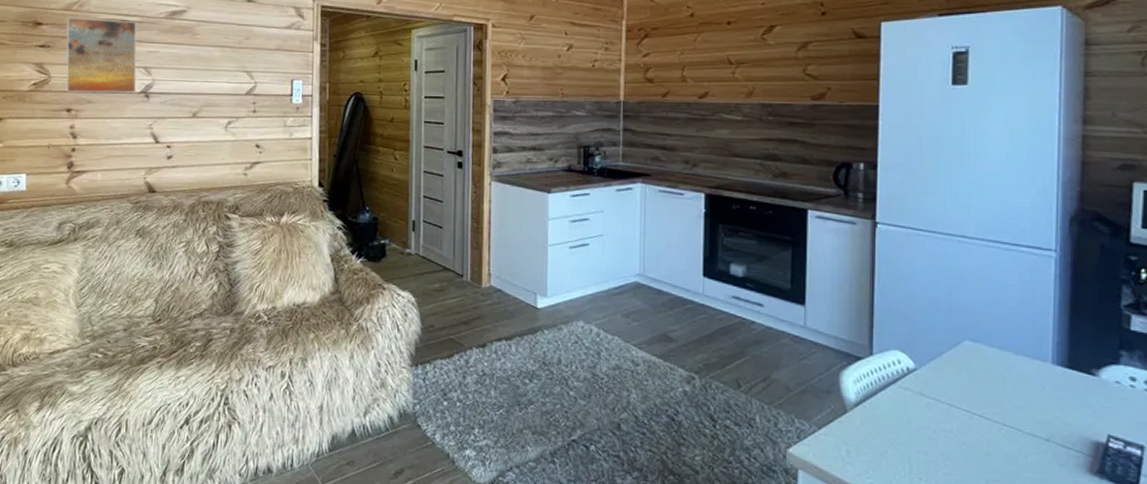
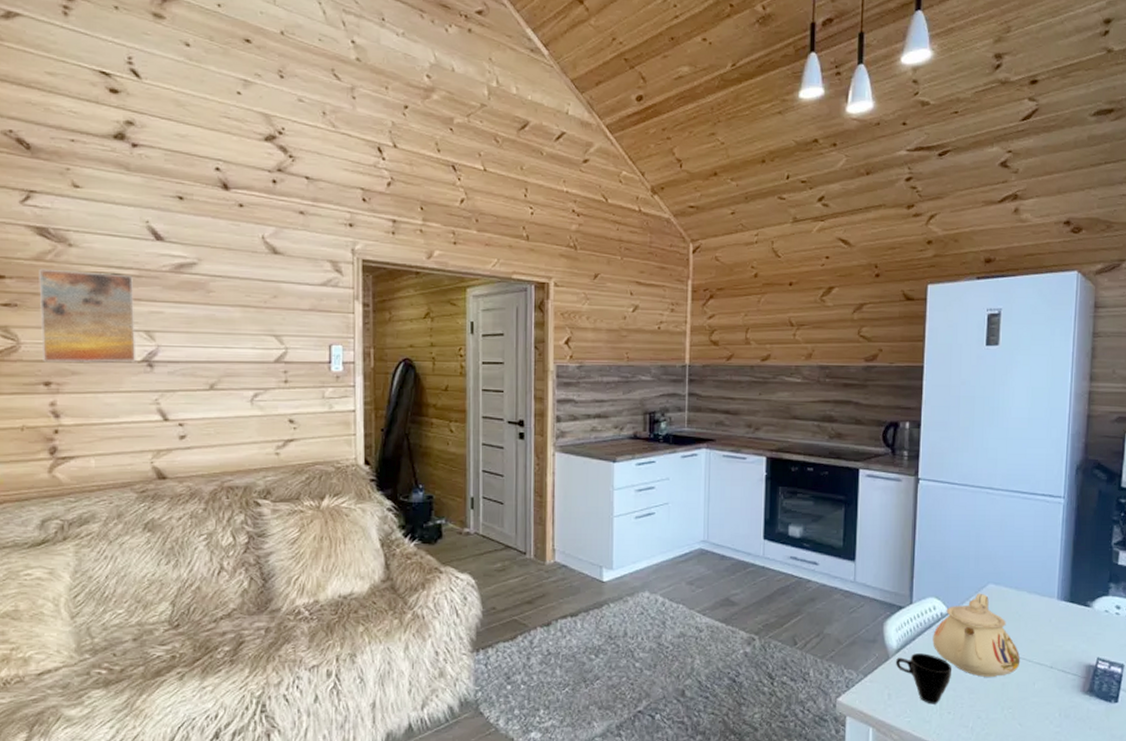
cup: none [854,409,922,468] -> present [895,653,951,704]
teapot: none [898,349,1008,444] -> present [932,593,1021,677]

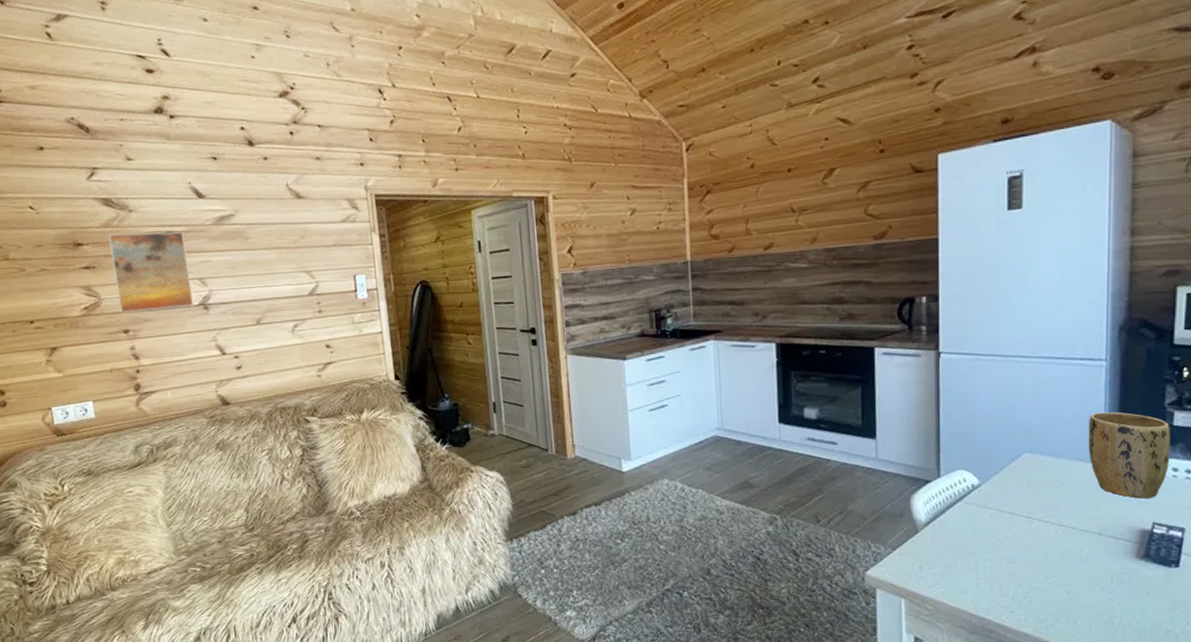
cup: present [895,653,951,704] -> none [925,525,987,575]
teapot: present [932,593,1021,677] -> none [964,462,1064,546]
plant pot: none [1045,548,1115,634] -> present [1088,412,1170,499]

